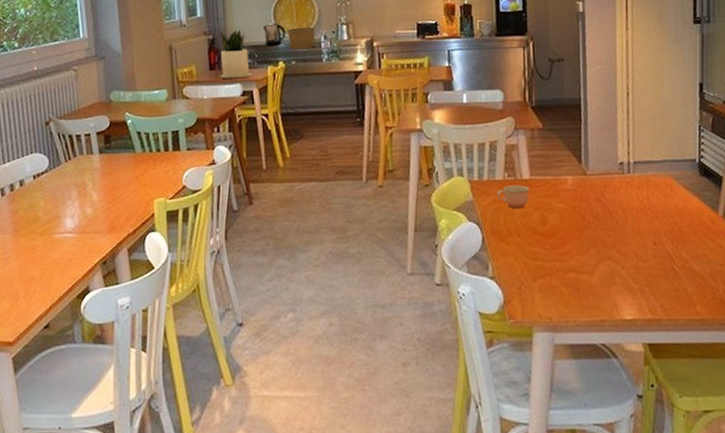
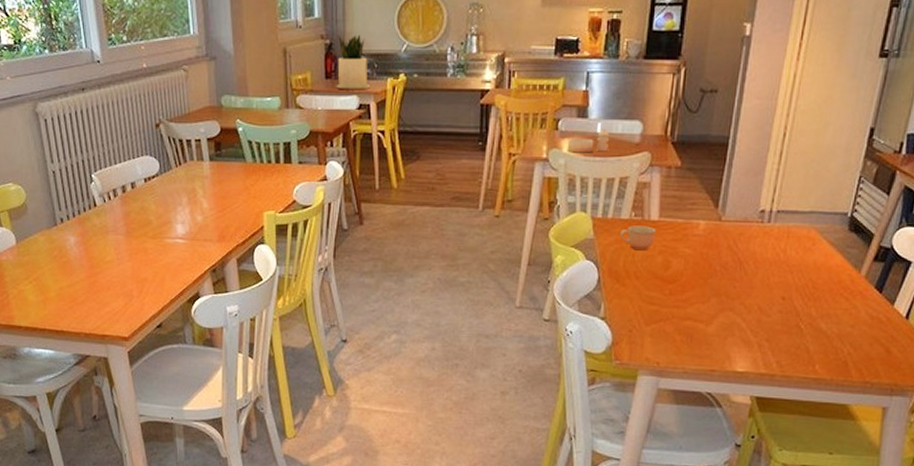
kettle: present [264,22,286,47] -> none [386,29,409,57]
basket: present [286,25,315,50] -> none [410,34,442,61]
sugar bowl: none [438,99,476,123] -> present [567,129,610,153]

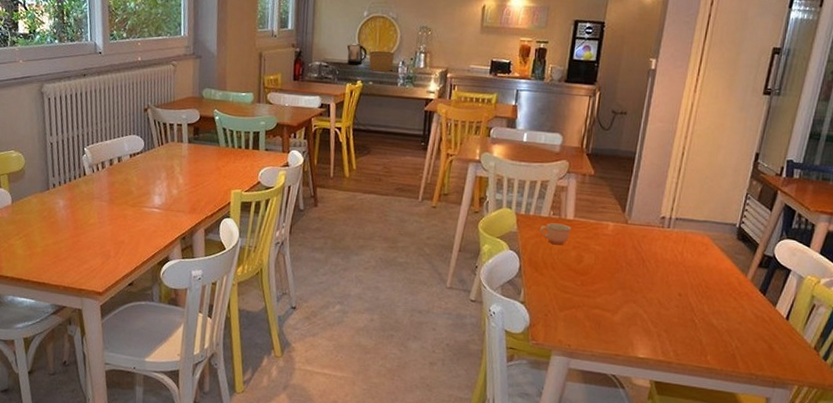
planter: present [336,34,370,90] -> none [302,45,331,92]
kettle: none [386,29,409,57] -> present [347,43,367,66]
basket: none [410,34,442,61] -> present [368,50,395,72]
sugar bowl: present [567,129,610,153] -> none [497,139,534,158]

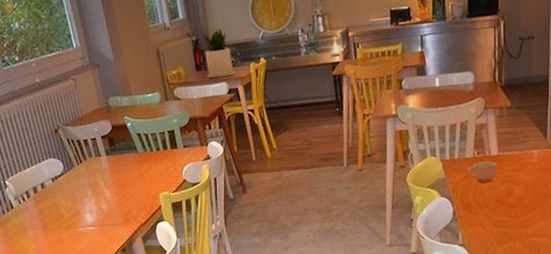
planter: none [302,45,331,92] -> present [202,28,236,79]
kettle: present [347,43,367,66] -> none [243,19,265,44]
basket: present [368,50,395,72] -> none [265,19,293,46]

